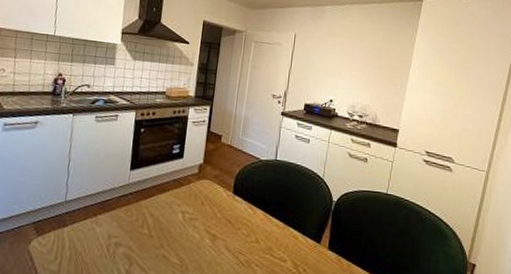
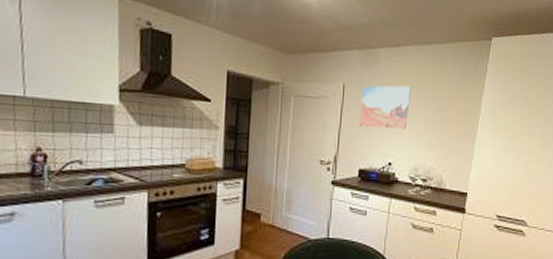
wall art: none [306,36,351,73] -> present [359,85,411,130]

